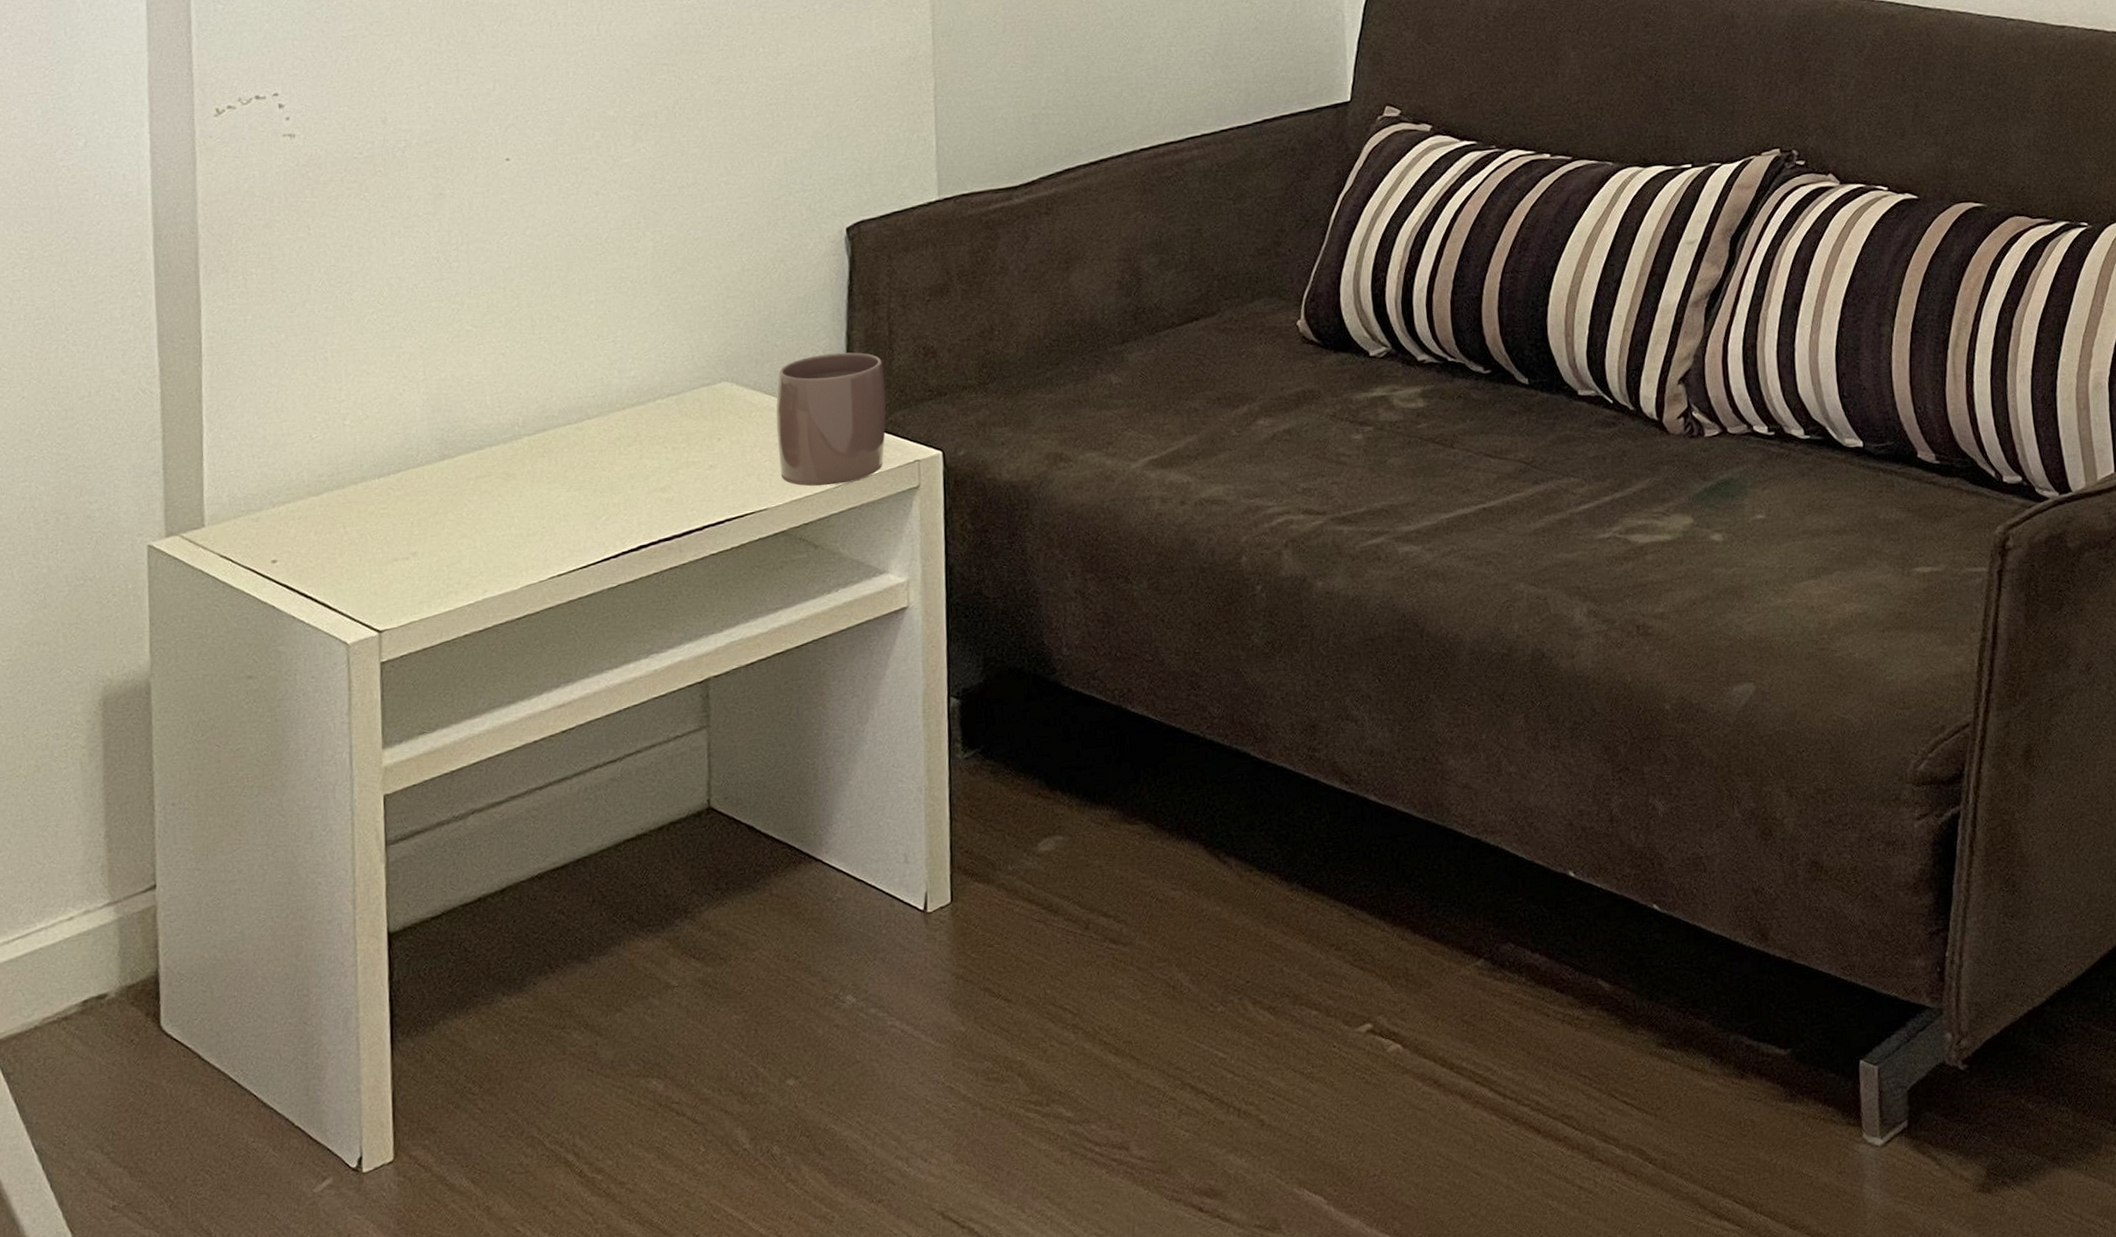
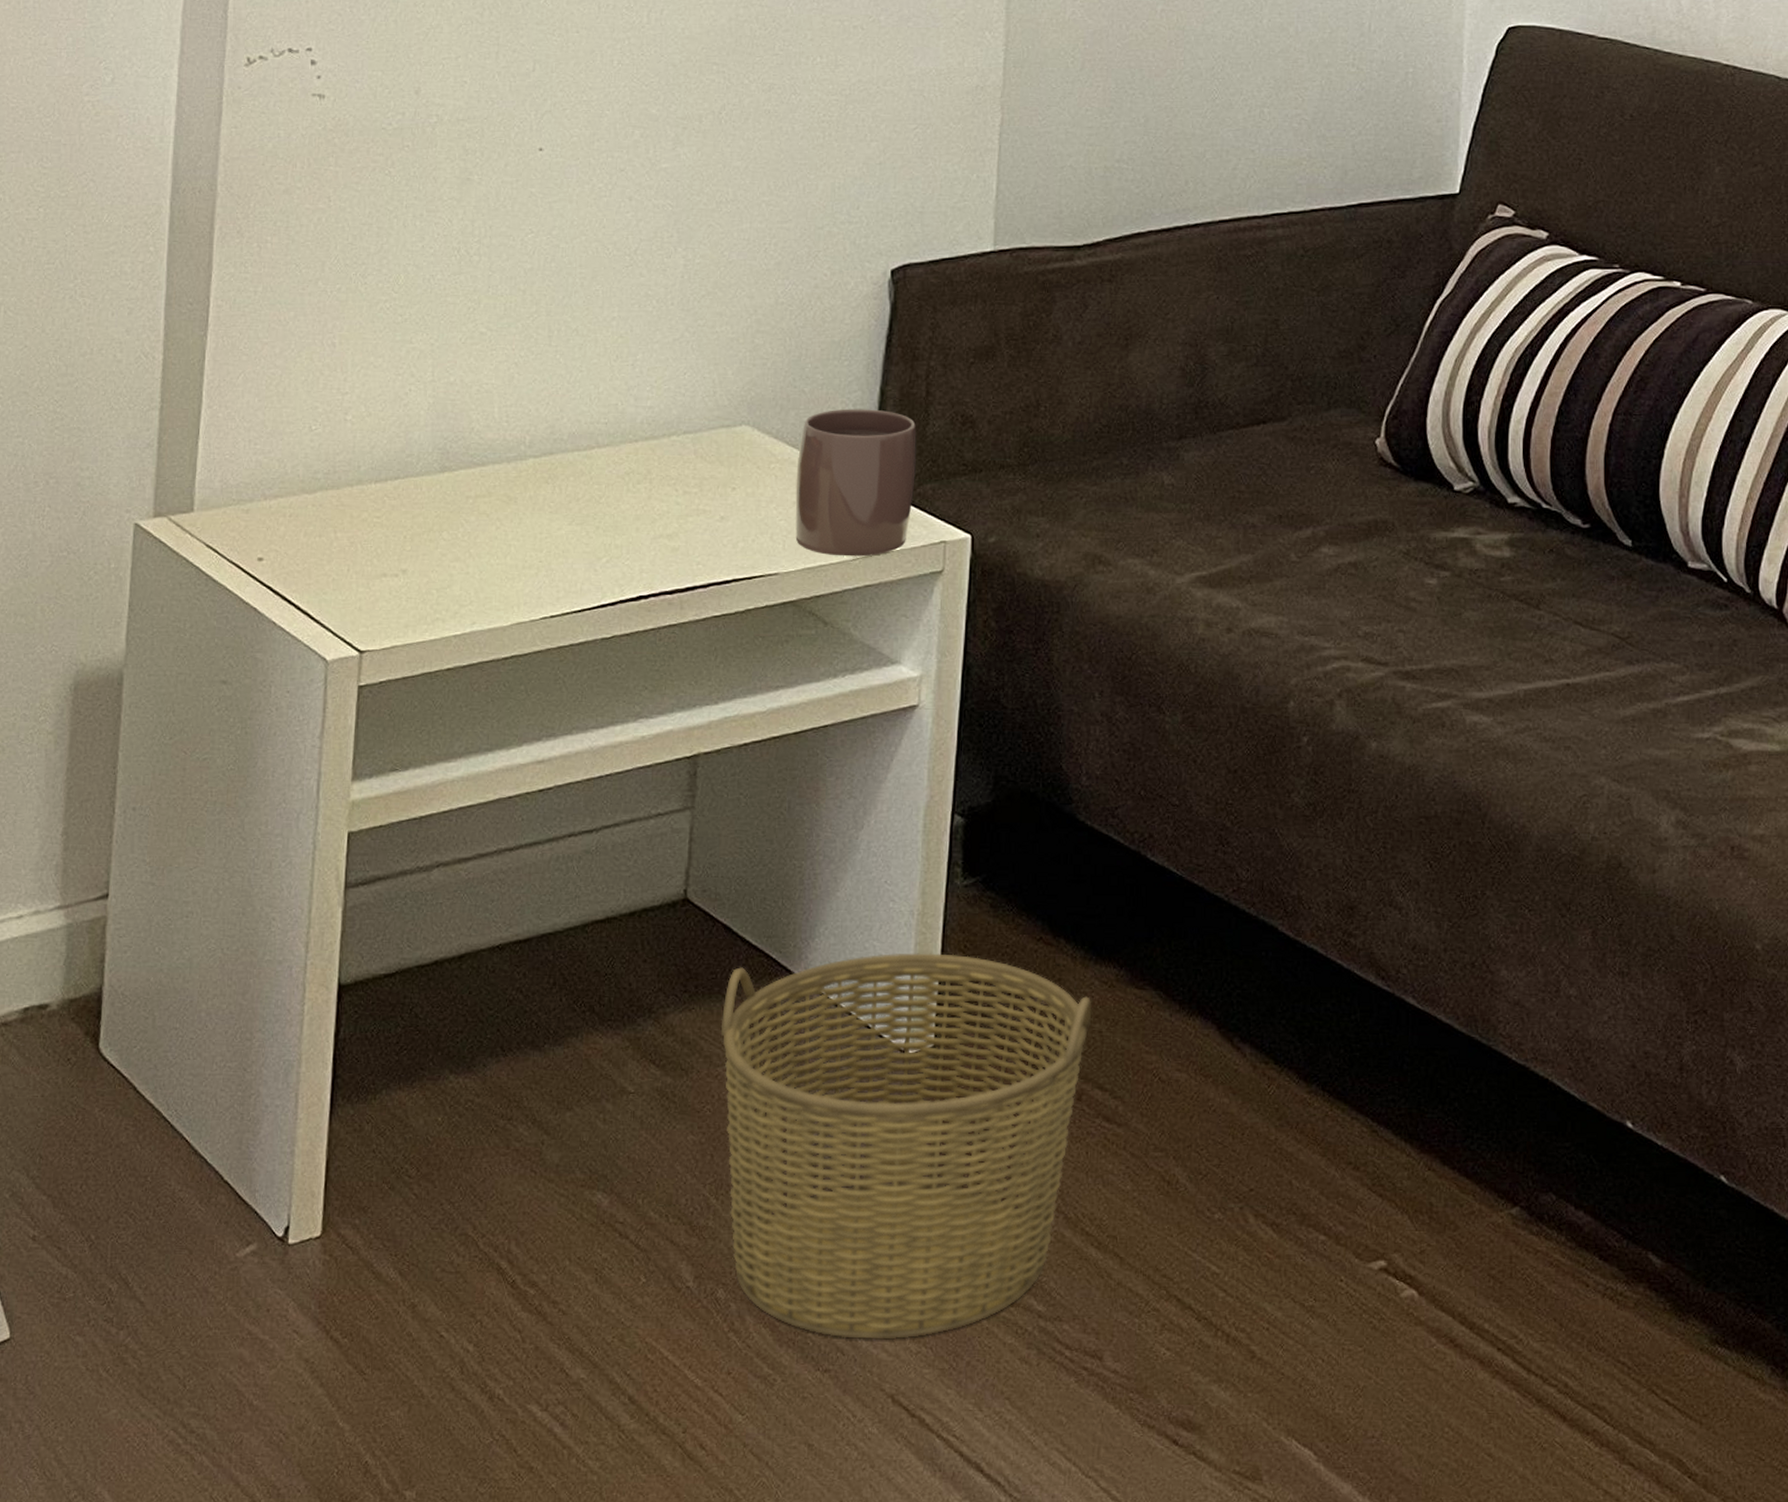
basket: none [752,818,1092,1171] -> present [720,953,1092,1340]

